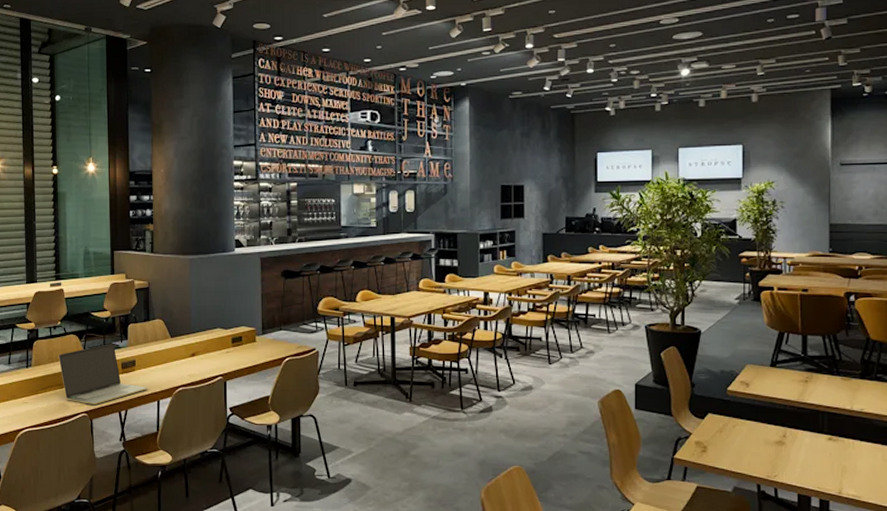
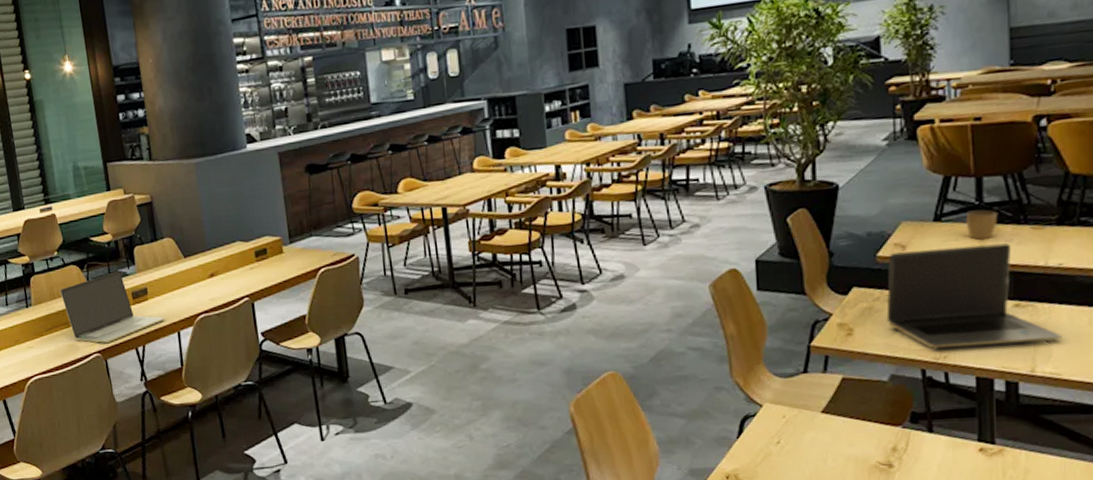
laptop computer: none [732,389,862,469] -> present [886,243,1062,349]
cup: none [795,361,818,385] -> present [967,209,999,241]

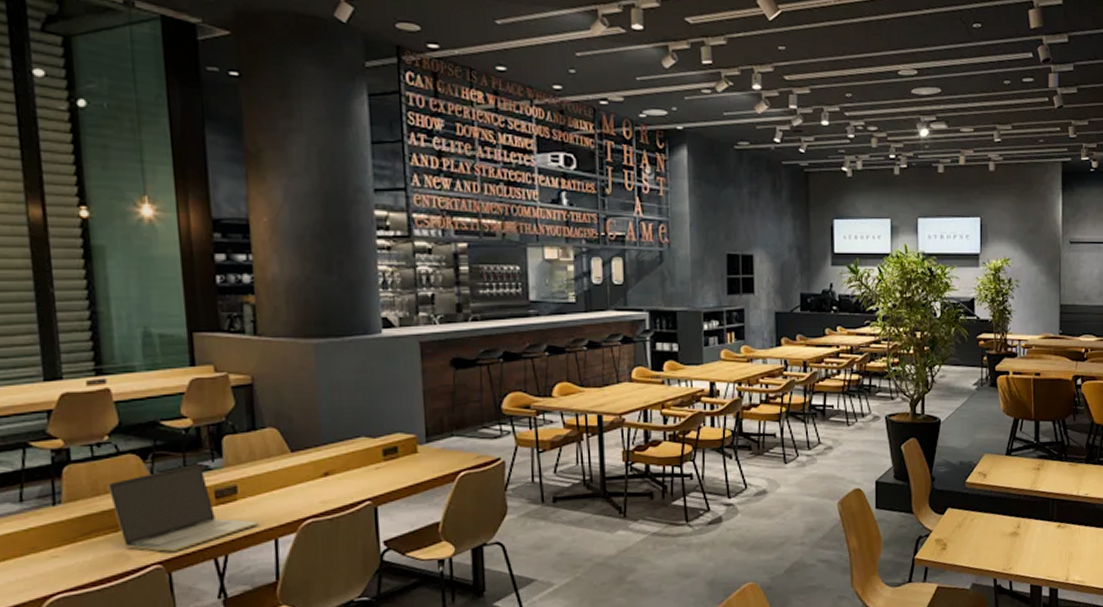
laptop computer: present [886,243,1062,349] -> none [971,476,1086,561]
cup: present [967,209,999,241] -> none [1028,447,1049,473]

